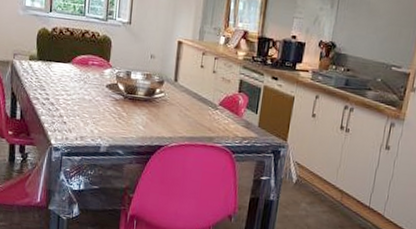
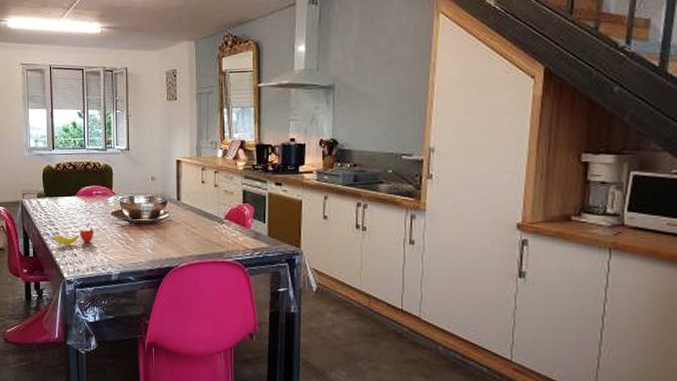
fruit: none [42,92,86,112] -> present [52,223,94,245]

